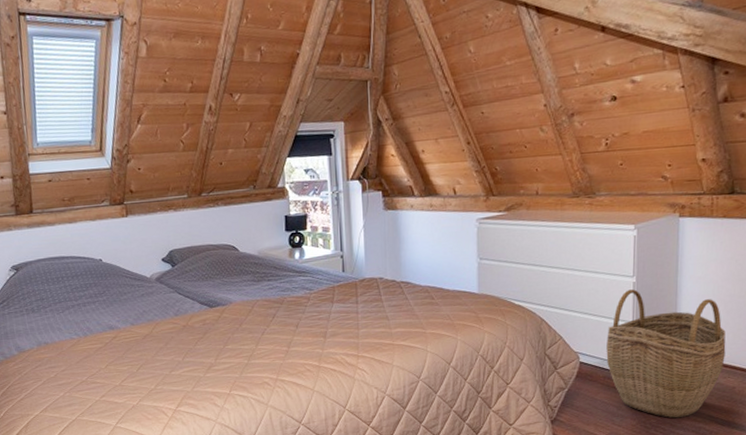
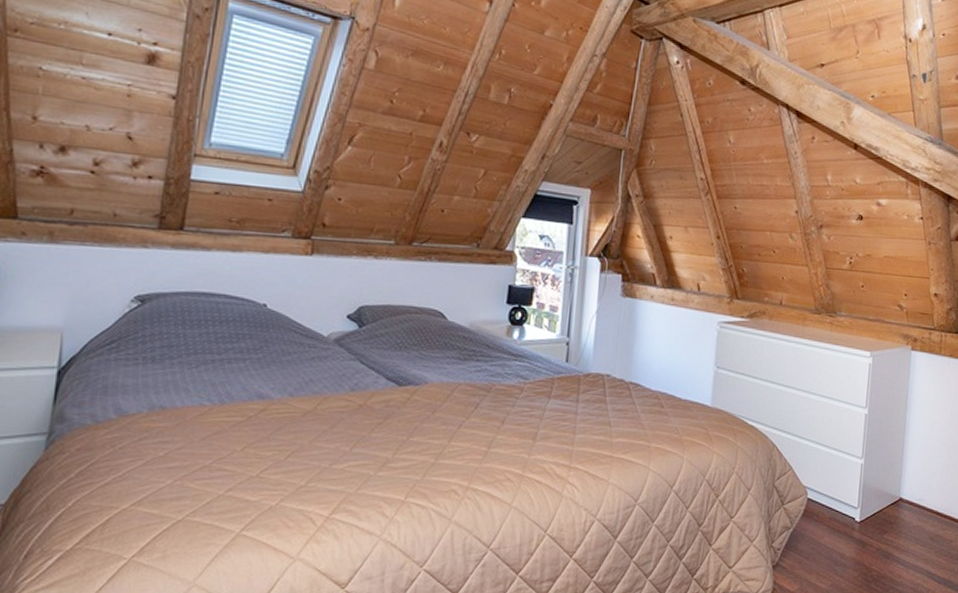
woven basket: present [606,289,726,419] -> none [833,422,947,572]

